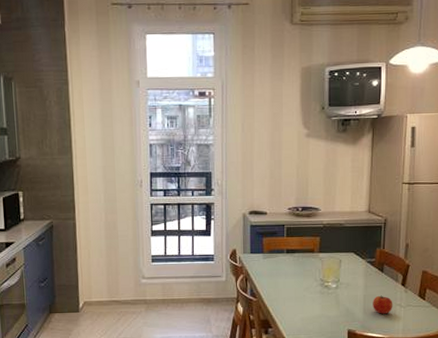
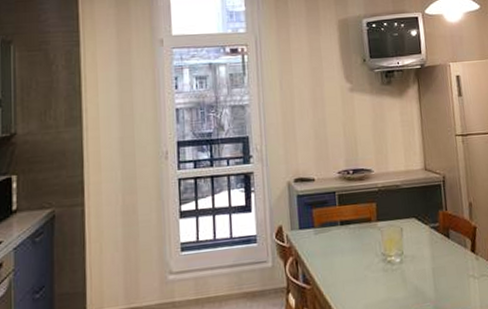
fruit: present [373,295,393,314] -> none [443,266,466,290]

